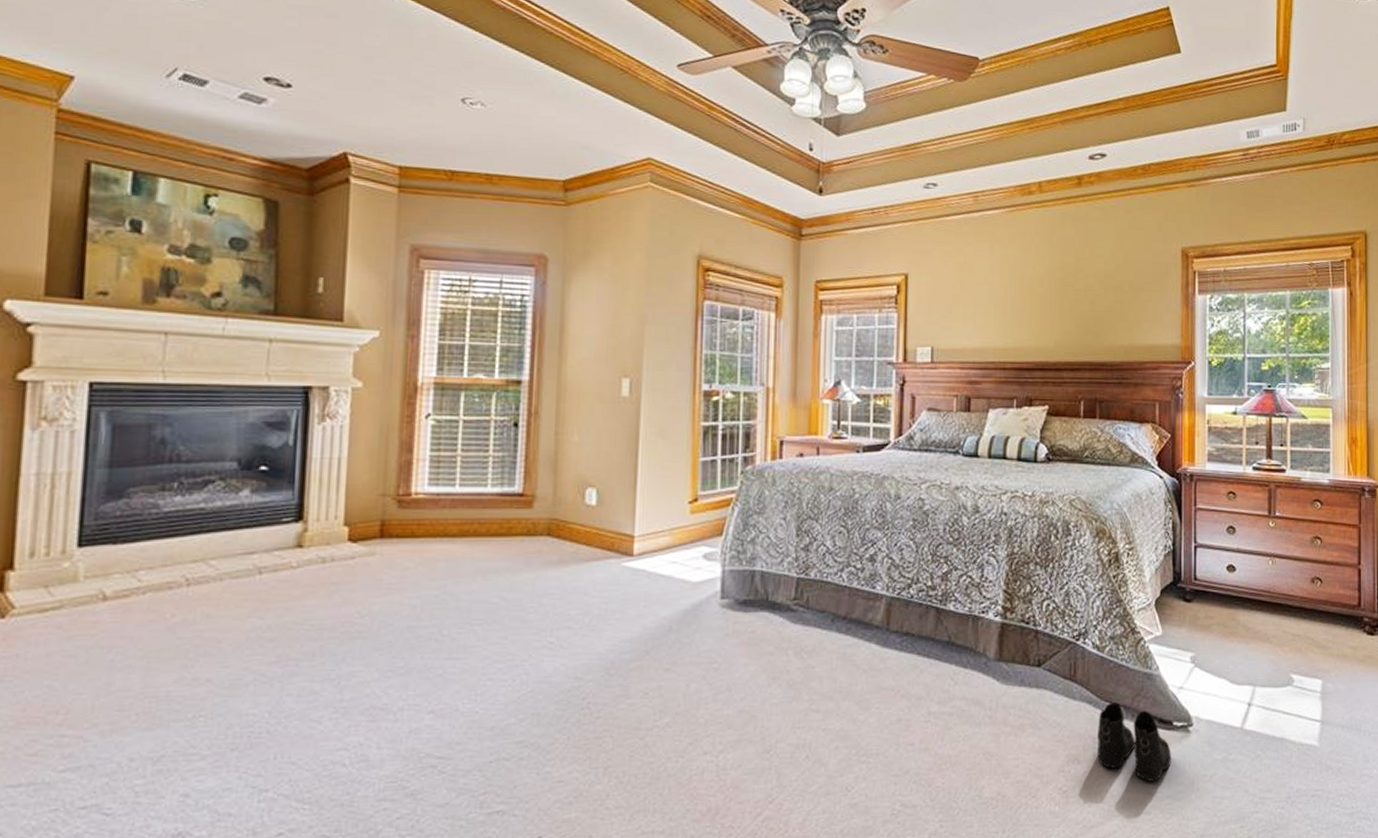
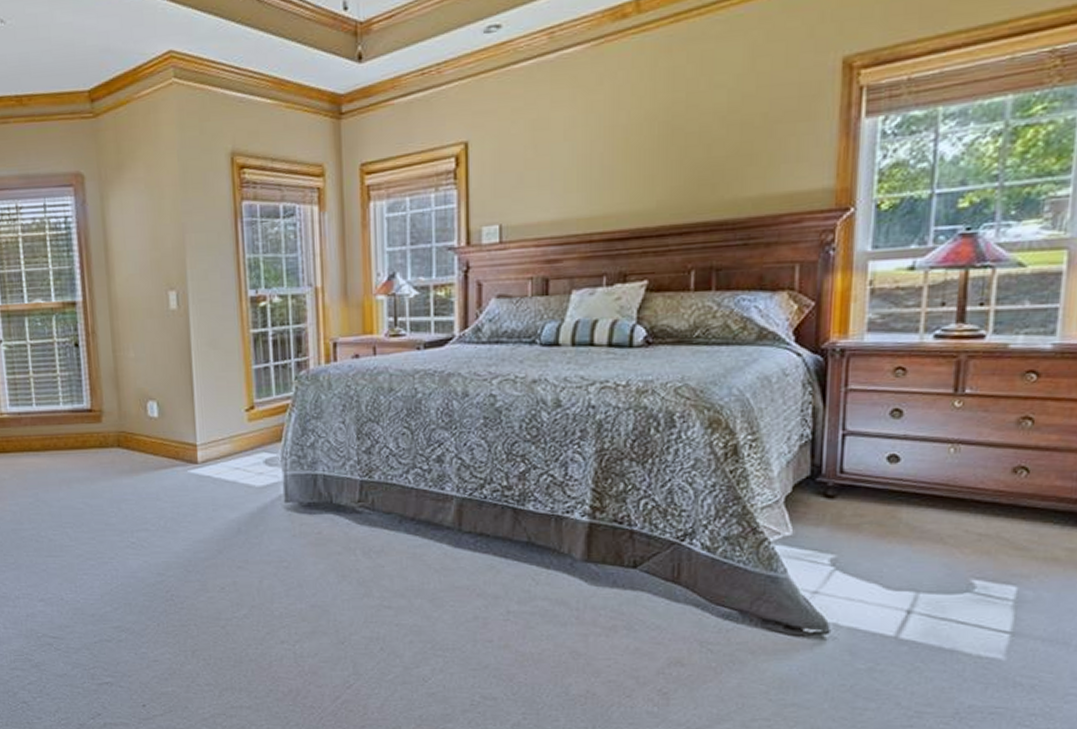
boots: present [1098,702,1171,782] -> none [705,606,799,688]

